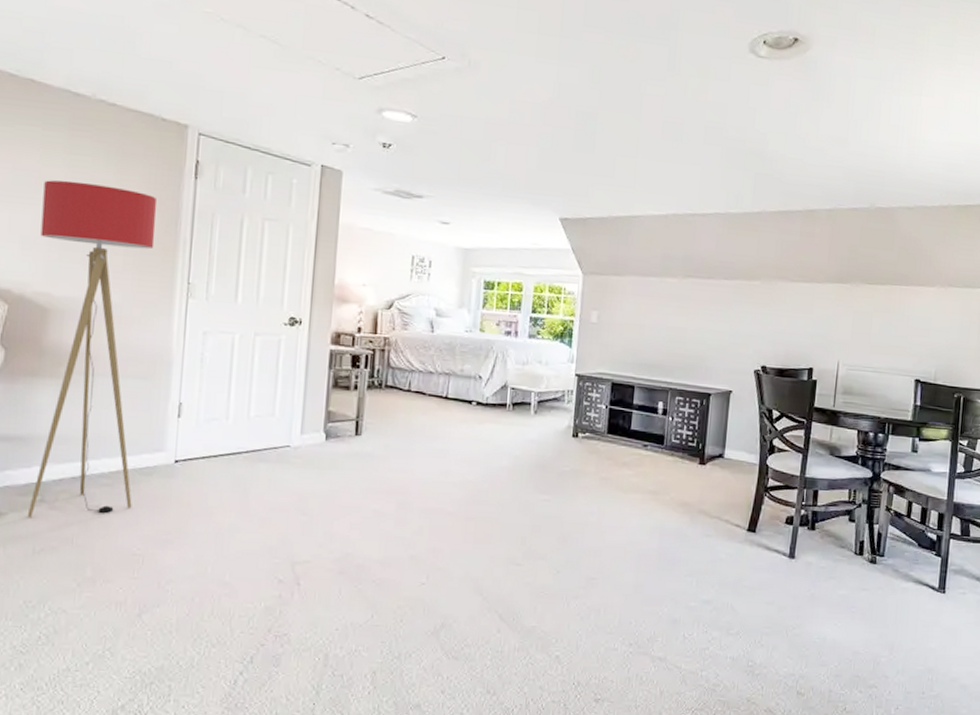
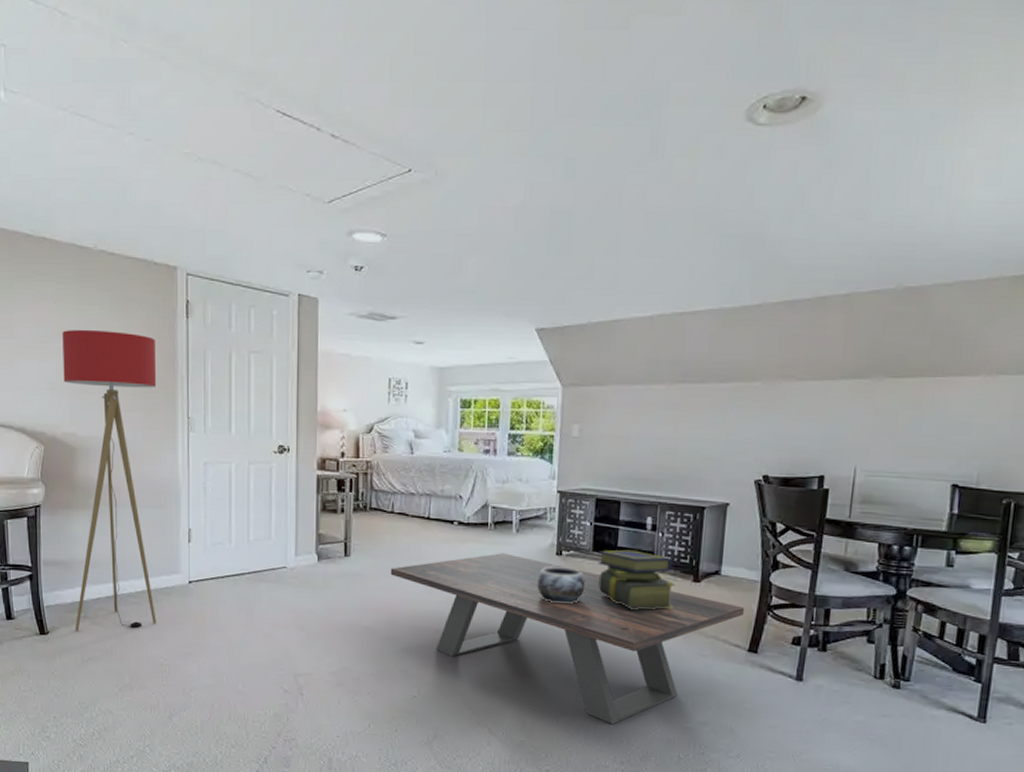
coffee table: none [403,434,745,606] -> present [390,553,745,724]
decorative bowl: none [552,448,601,486] -> present [536,566,587,604]
stack of books: none [611,432,684,492] -> present [598,549,676,610]

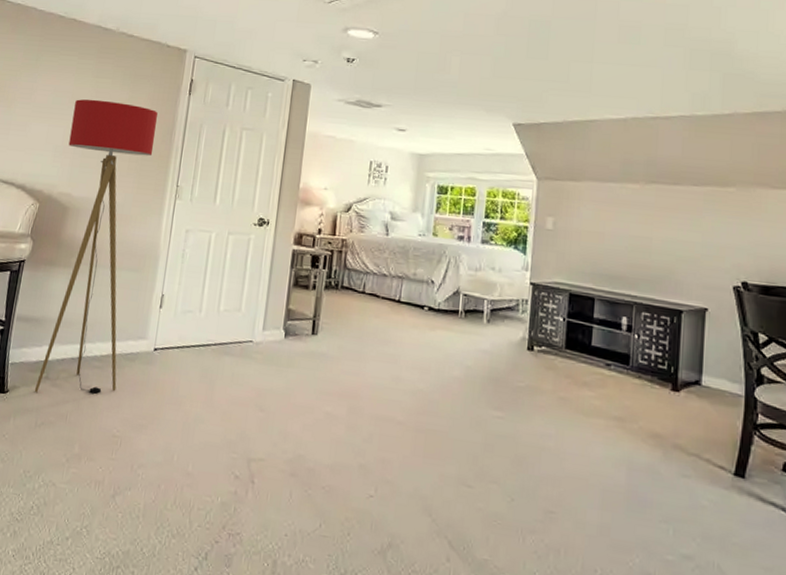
coffee table: present [390,553,745,724] -> none [356,343,729,549]
decorative bowl: present [536,566,587,604] -> none [505,362,559,405]
stack of books: present [598,549,676,610] -> none [571,348,653,420]

